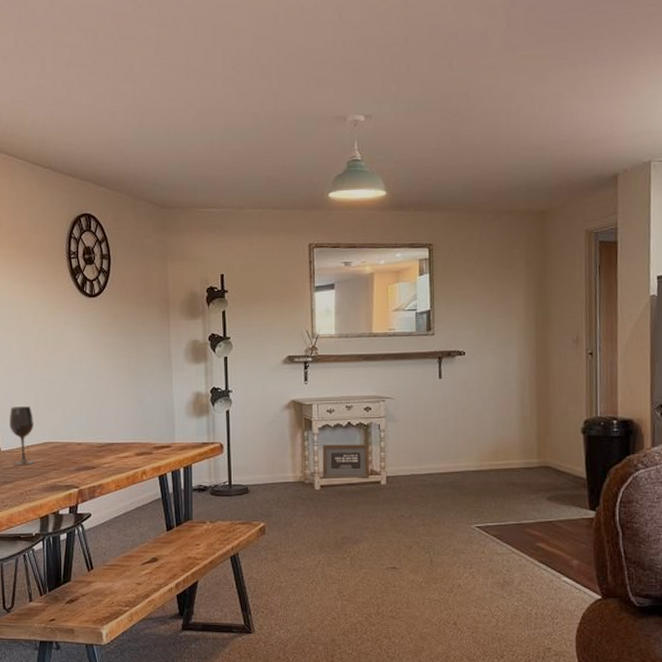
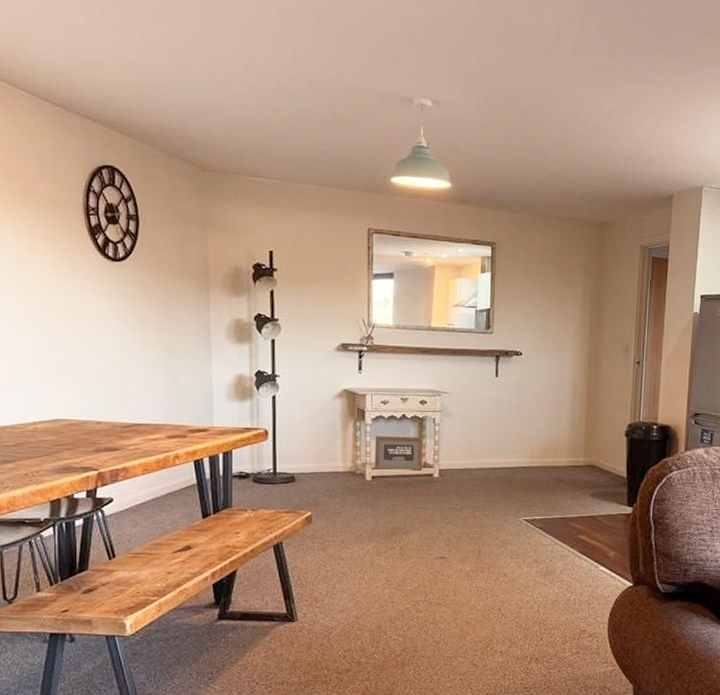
wine glass: present [10,406,35,465] -> none [11,377,44,444]

